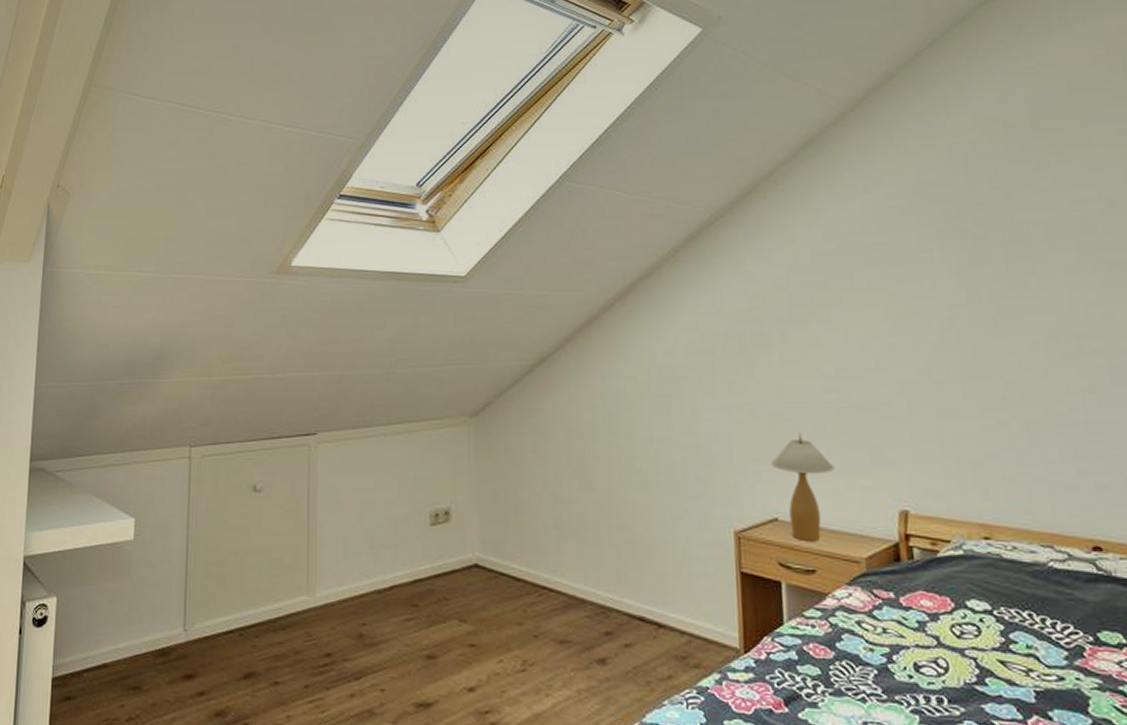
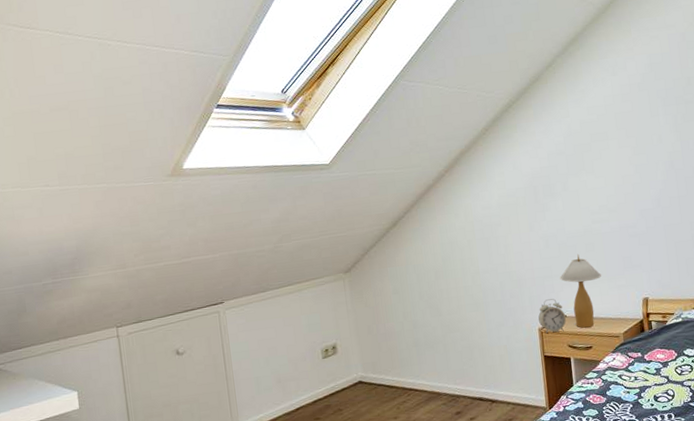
alarm clock: none [735,491,777,540] -> present [538,299,566,333]

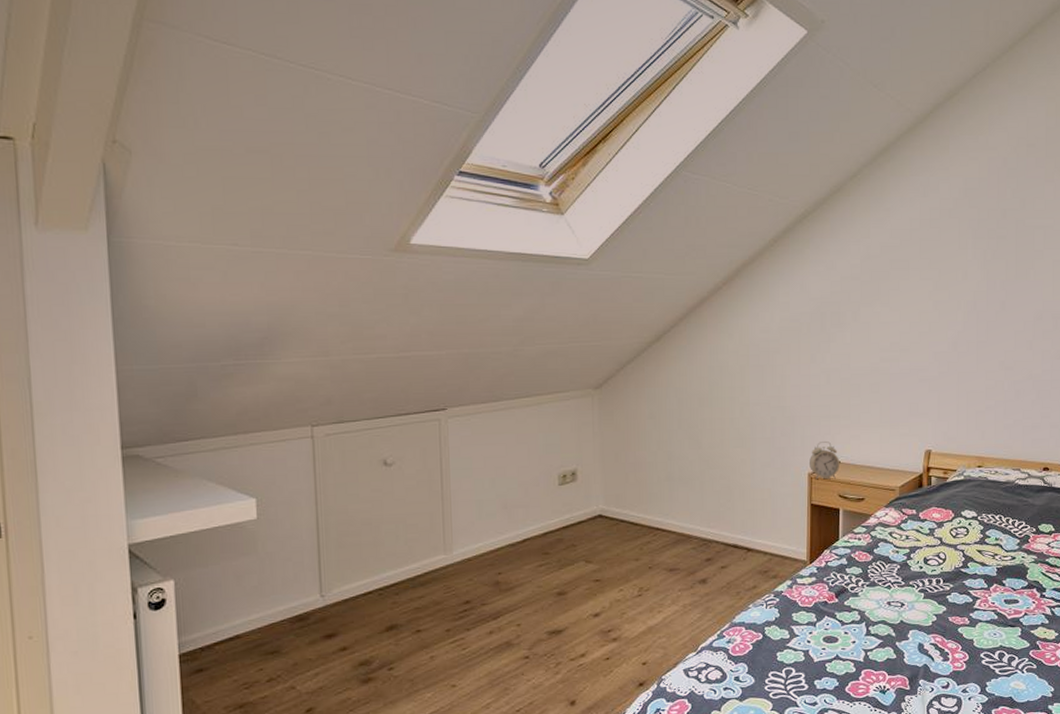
table lamp: present [560,253,602,328] -> none [838,394,885,477]

